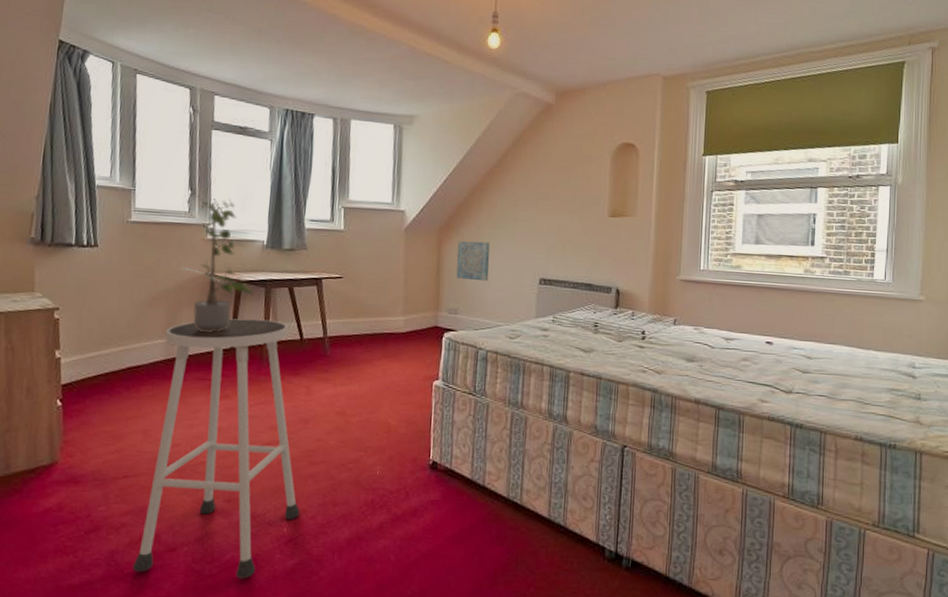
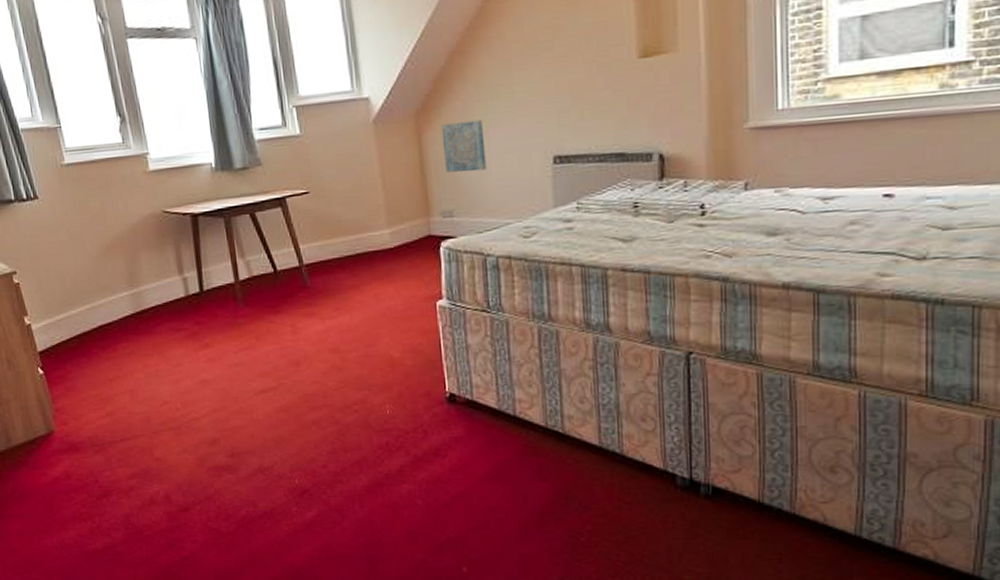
stool: present [132,318,300,579] -> none [128,254,310,534]
potted plant: present [180,198,253,332] -> none [128,119,212,277]

